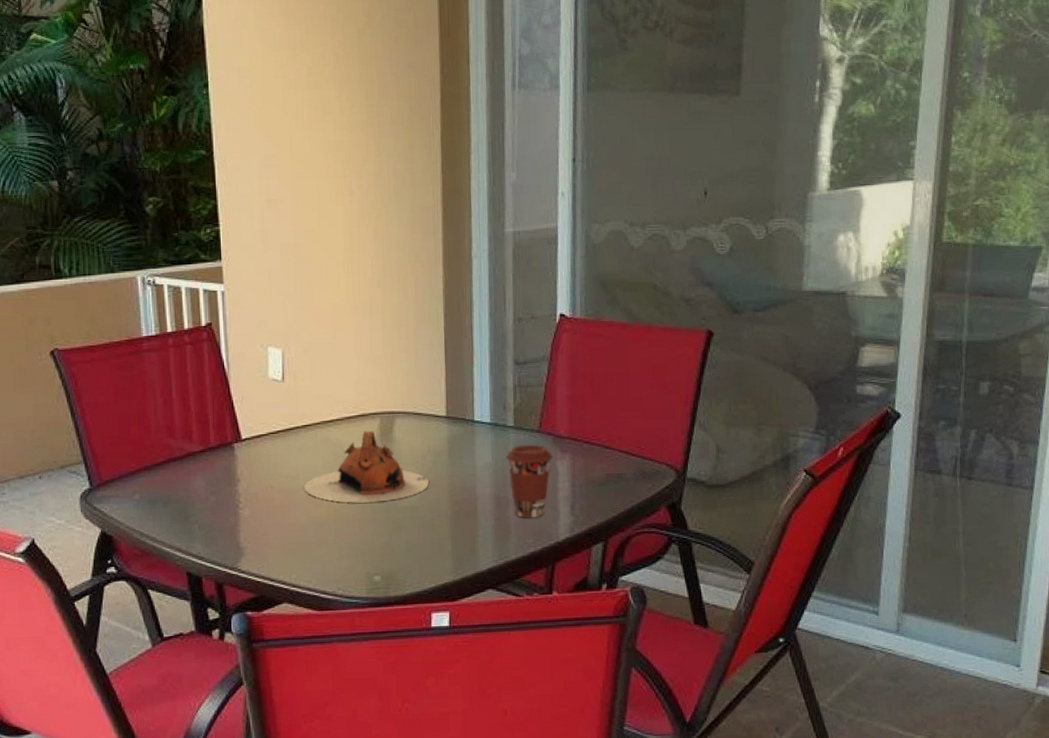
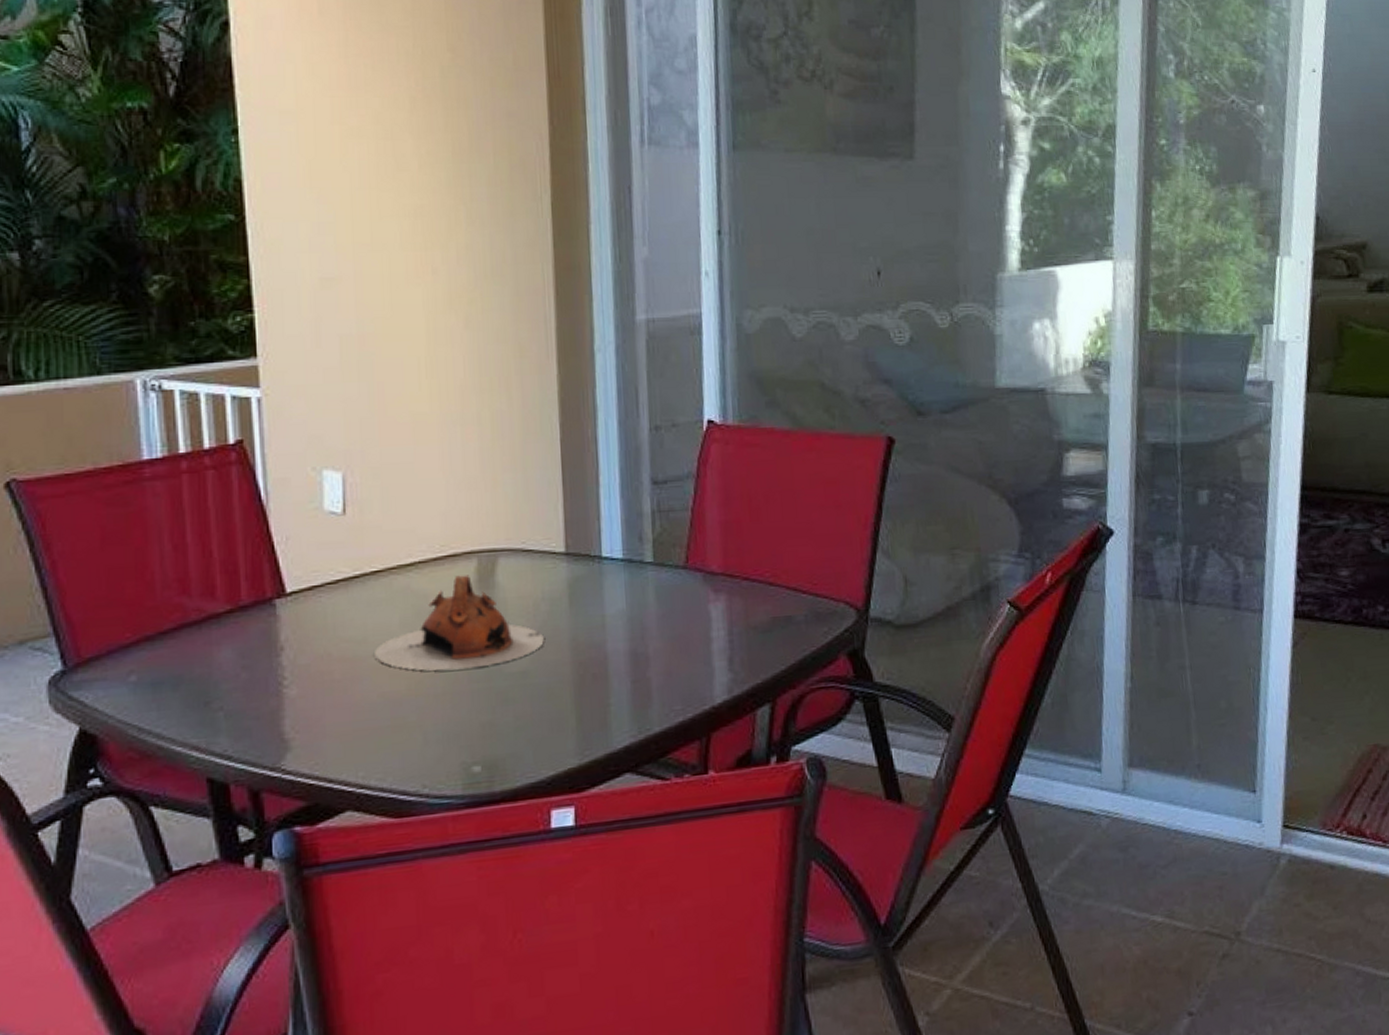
coffee cup: present [505,444,553,519] -> none [643,584,704,679]

